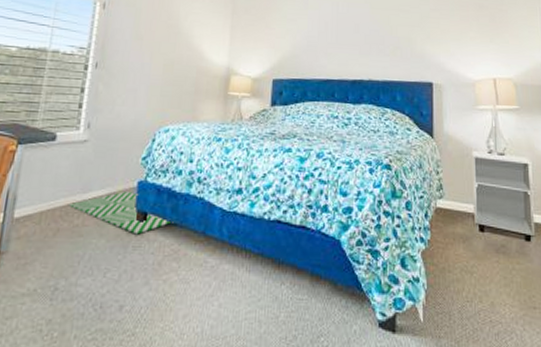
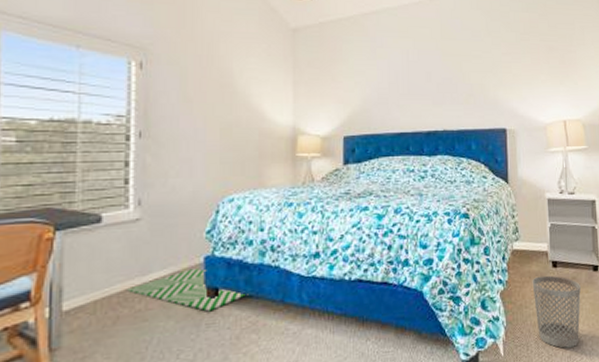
wastebasket: none [456,239,511,324] -> present [532,275,581,349]

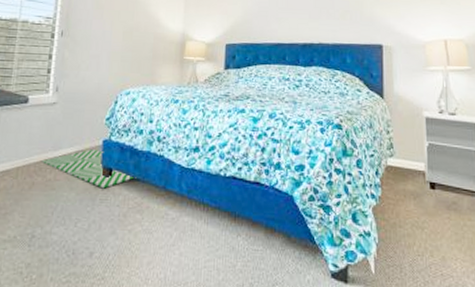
wastebasket: present [532,275,581,349] -> none [407,196,462,277]

